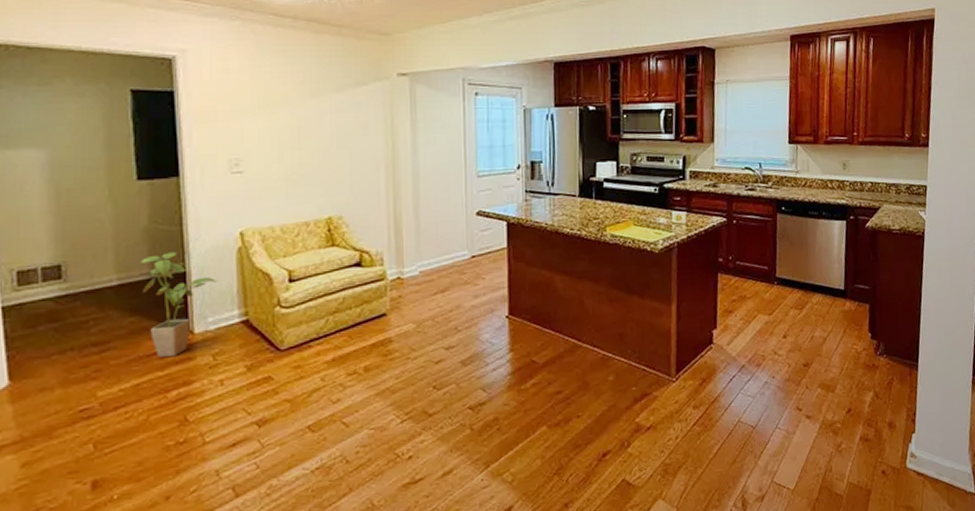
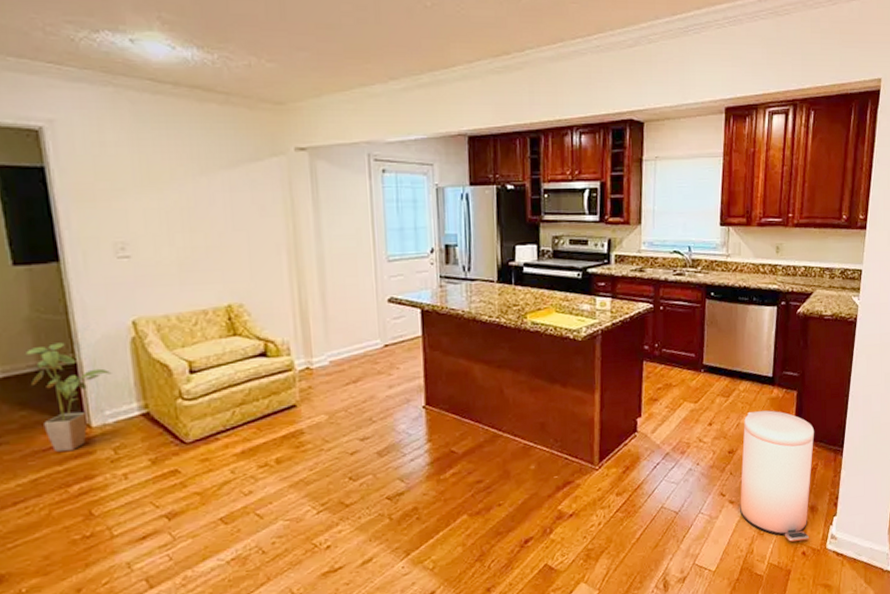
pedal bin: none [816,323,889,460] -> present [740,410,815,542]

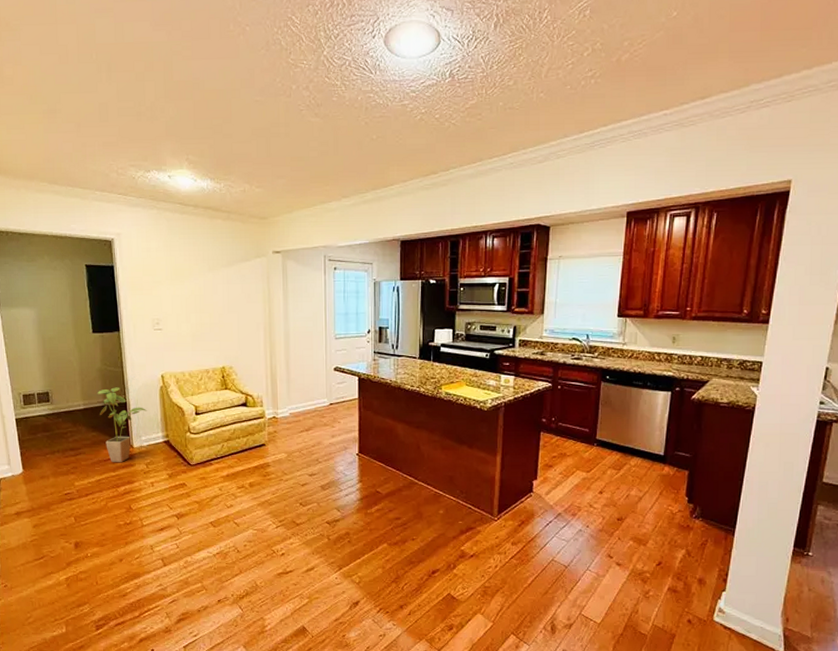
pedal bin: present [740,410,815,542] -> none [627,486,706,610]

